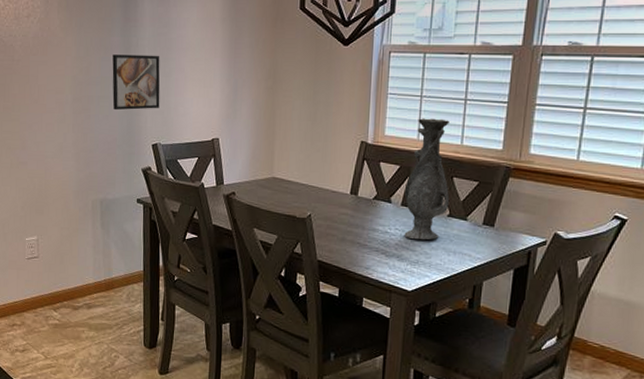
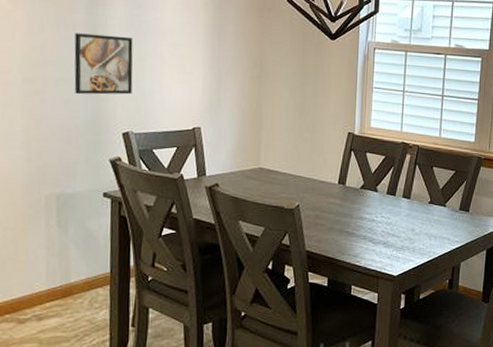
vase: present [404,118,450,241] -> none [389,111,431,227]

